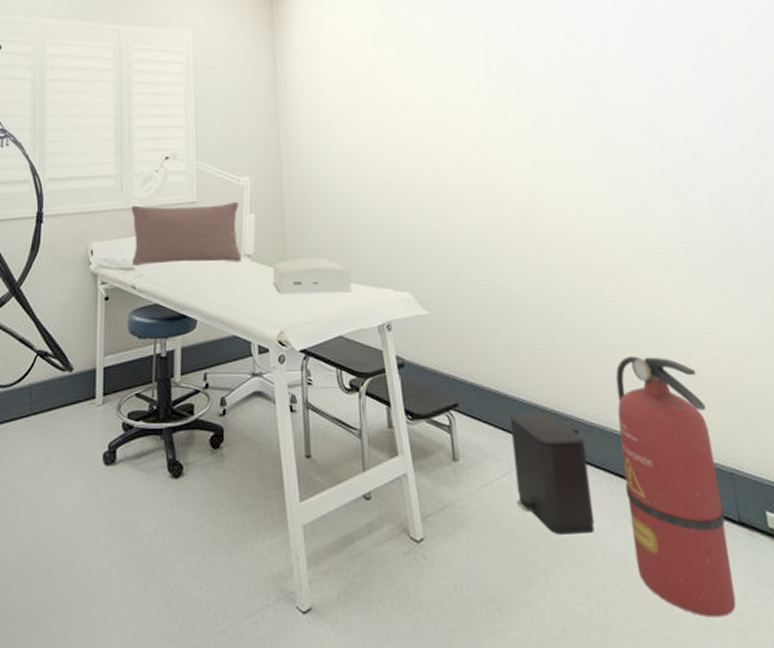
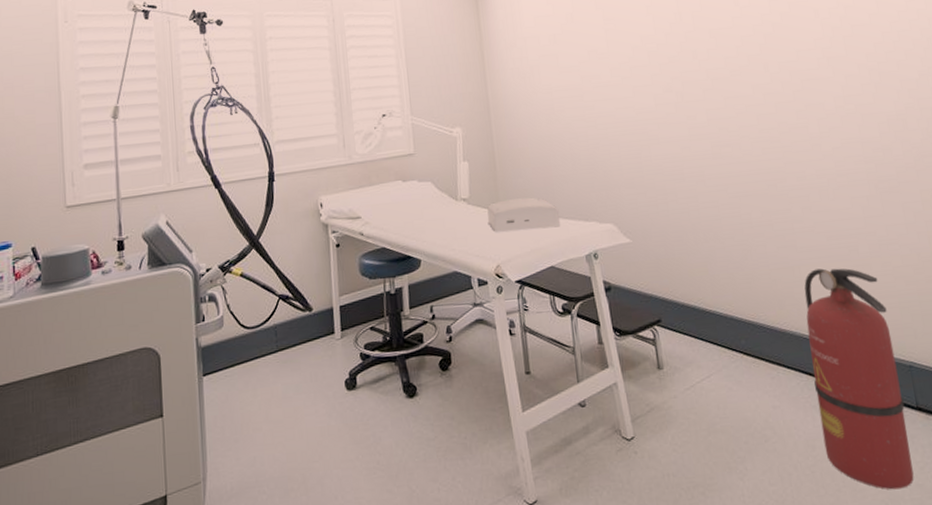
pillow: present [131,201,242,265] -> none [354,151,458,215]
pedal bin: present [509,413,595,535] -> none [707,323,787,427]

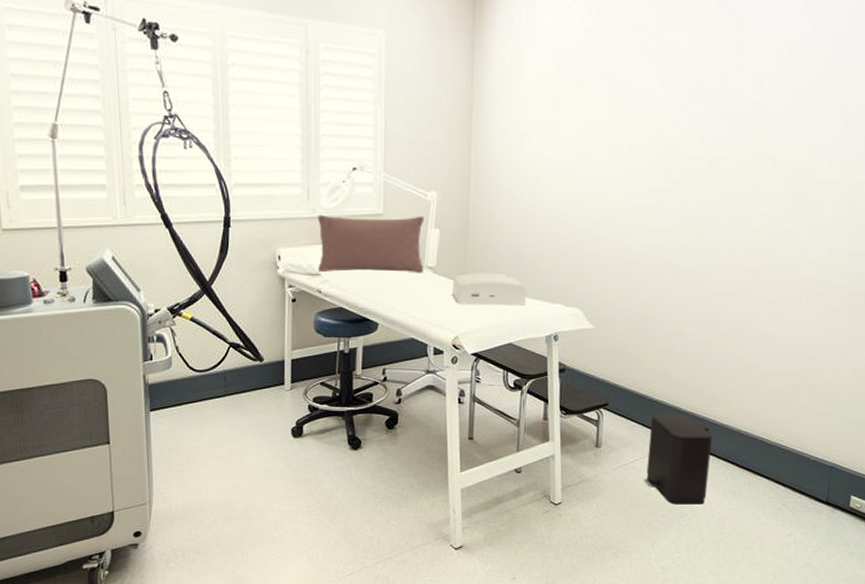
pillow: none [354,151,458,215] -> present [318,214,425,274]
pedal bin: none [707,323,787,427] -> present [644,414,713,505]
fire extinguisher: present [804,268,914,490] -> none [733,372,826,565]

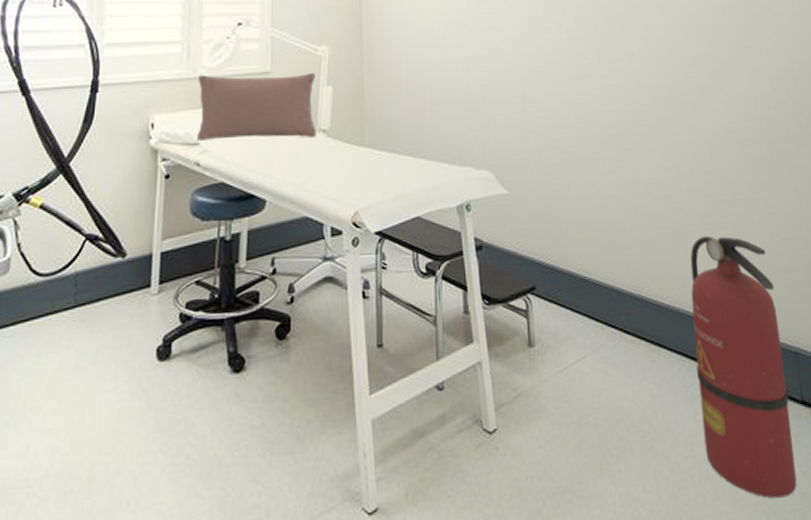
tissue dispenser: present [451,273,527,306] -> none [348,133,432,172]
pedal bin: present [644,414,713,505] -> none [586,295,666,421]
fire extinguisher: none [733,372,826,565] -> present [690,236,797,499]

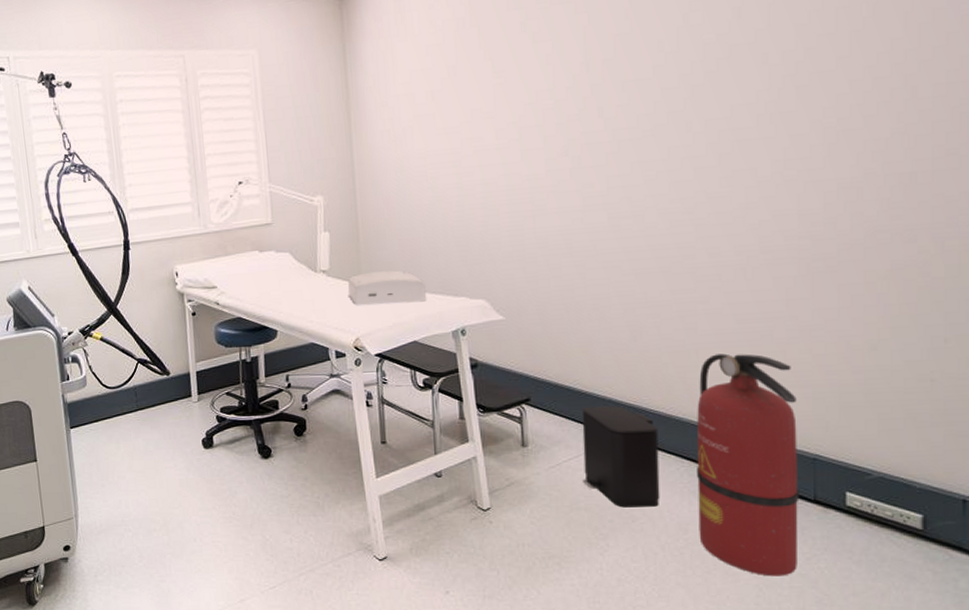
pillow: present [197,72,317,140] -> none [209,221,318,284]
tissue dispenser: none [348,133,432,172] -> present [347,270,427,305]
pedal bin: none [586,295,666,421] -> present [581,406,660,508]

